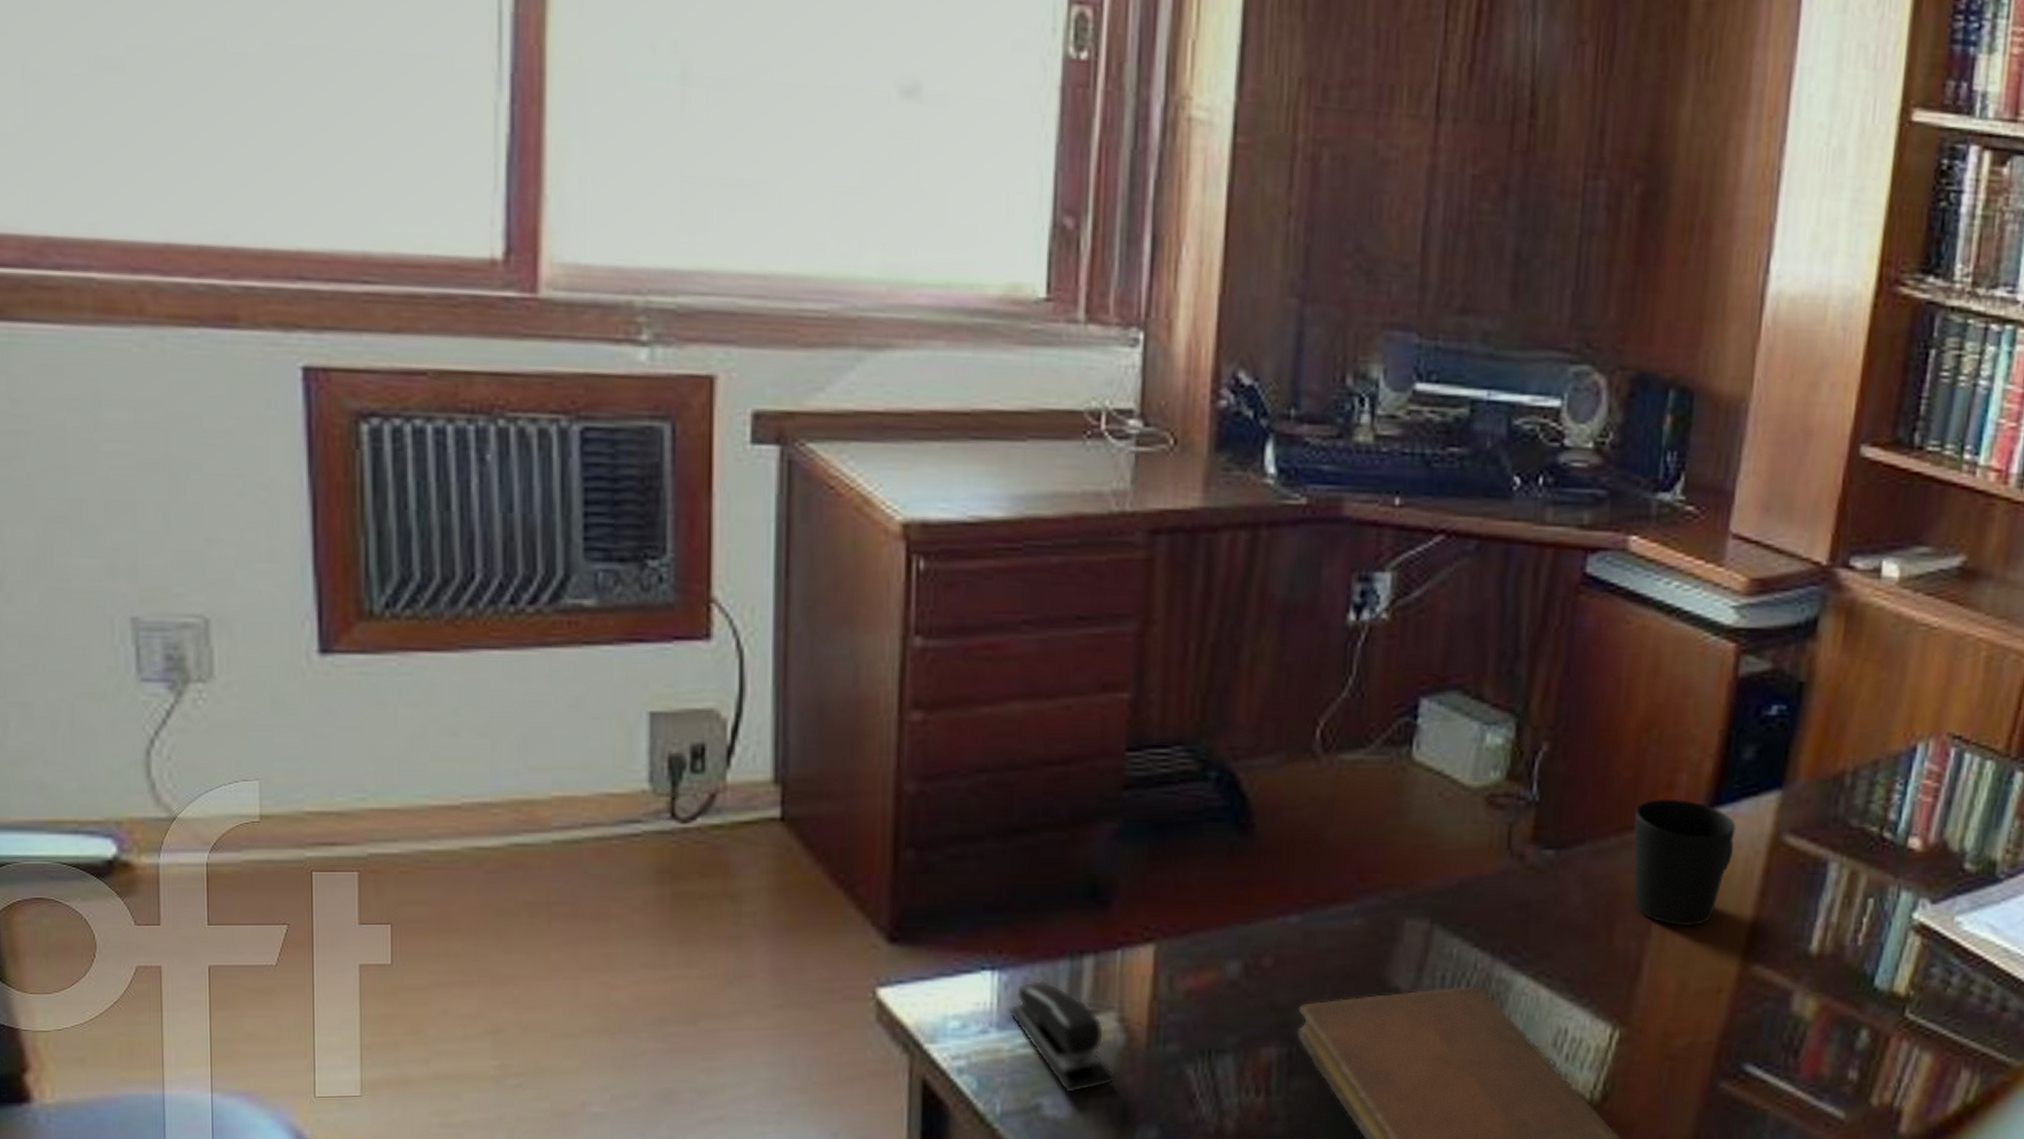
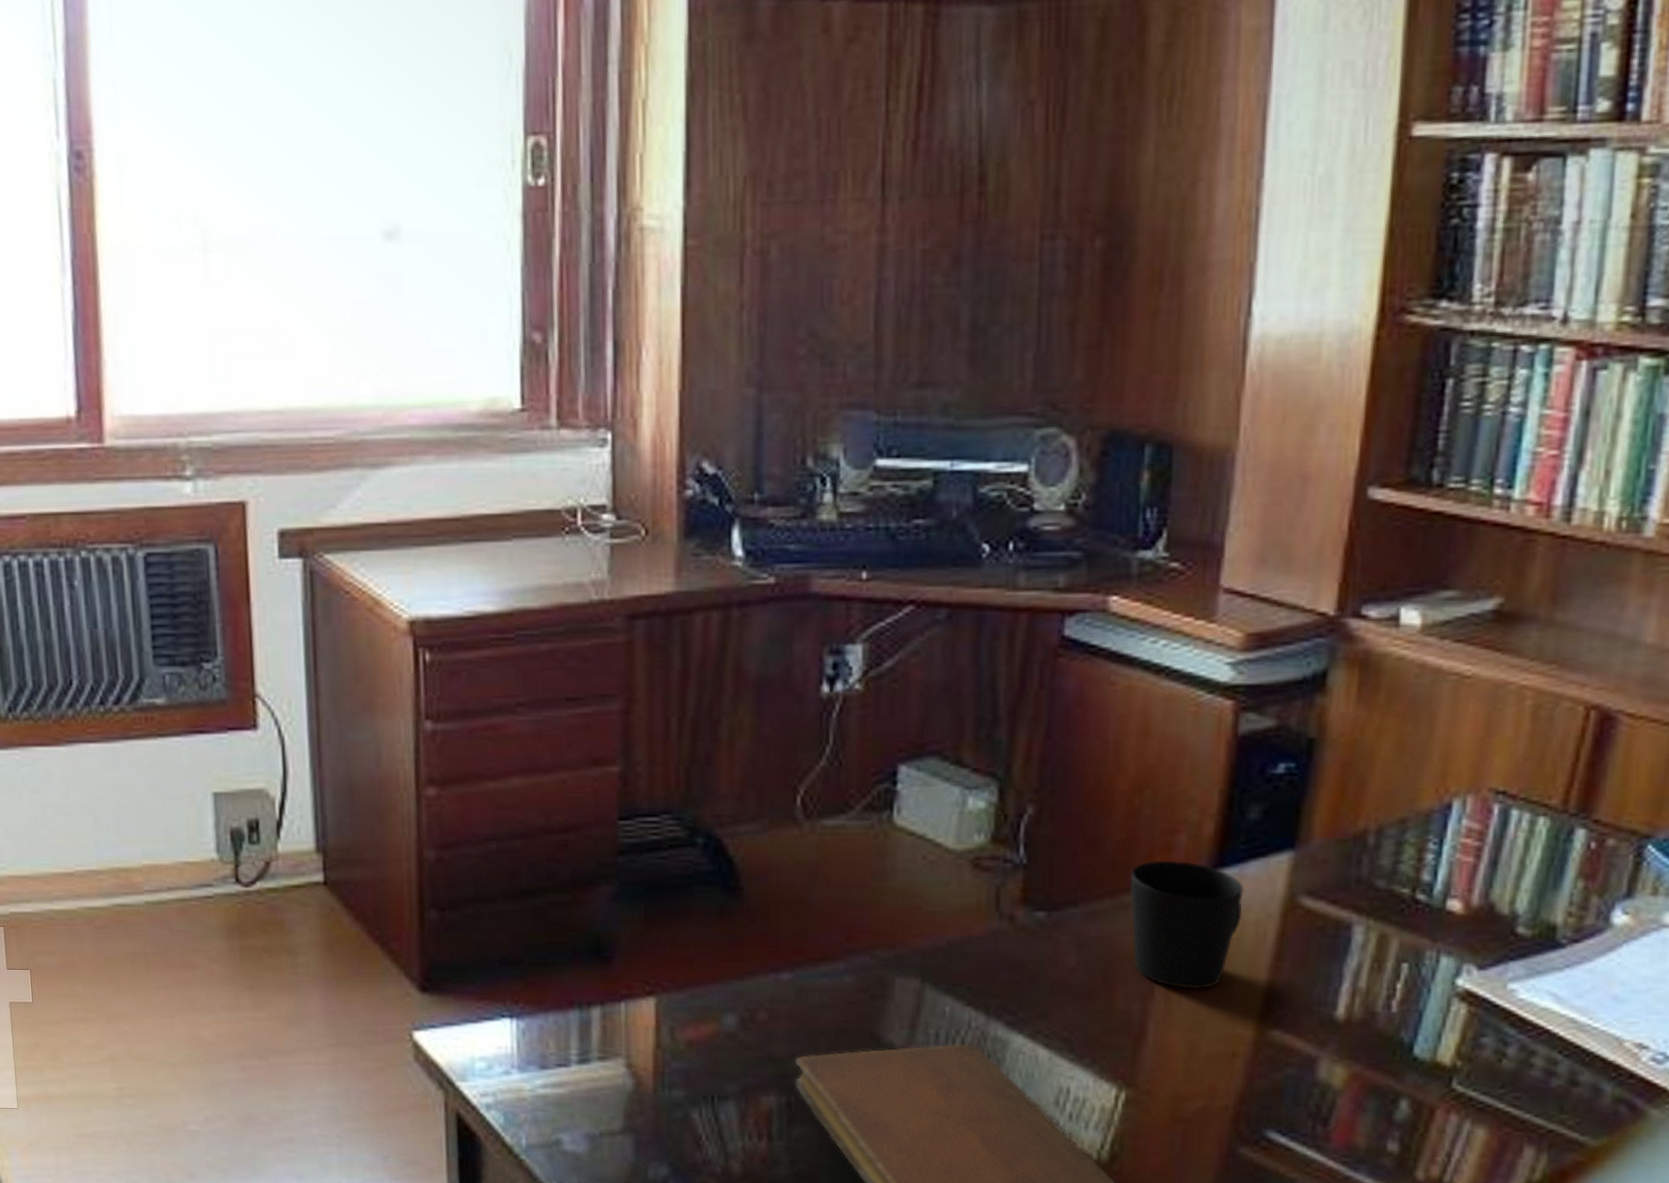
stapler: present [1008,980,1116,1094] -> none [527,1028,627,1132]

